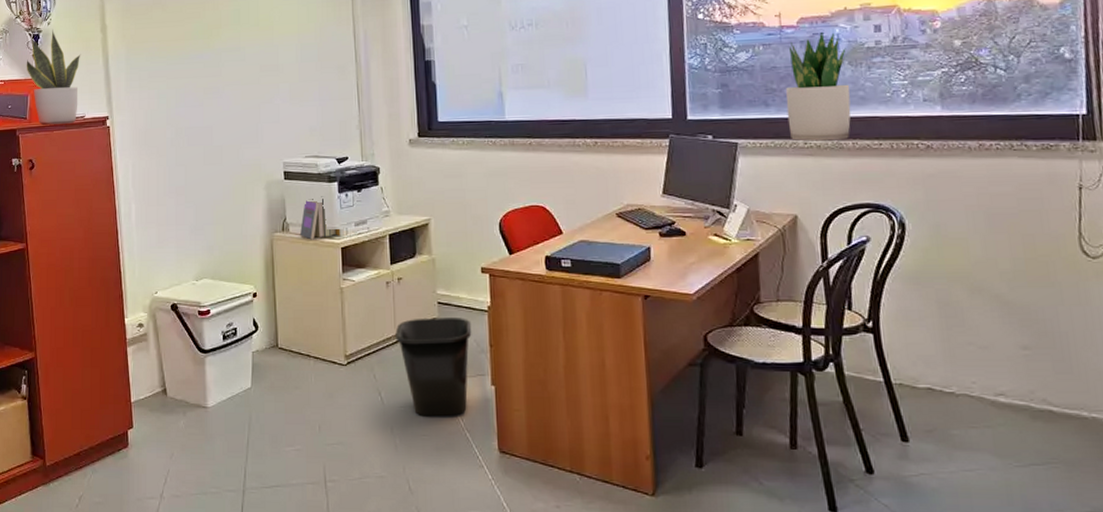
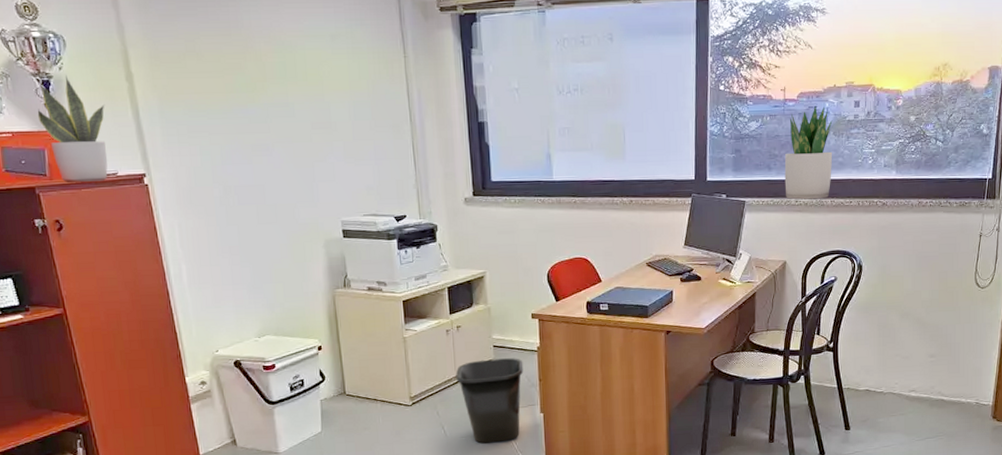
books: present [299,196,345,240] -> none [361,253,405,295]

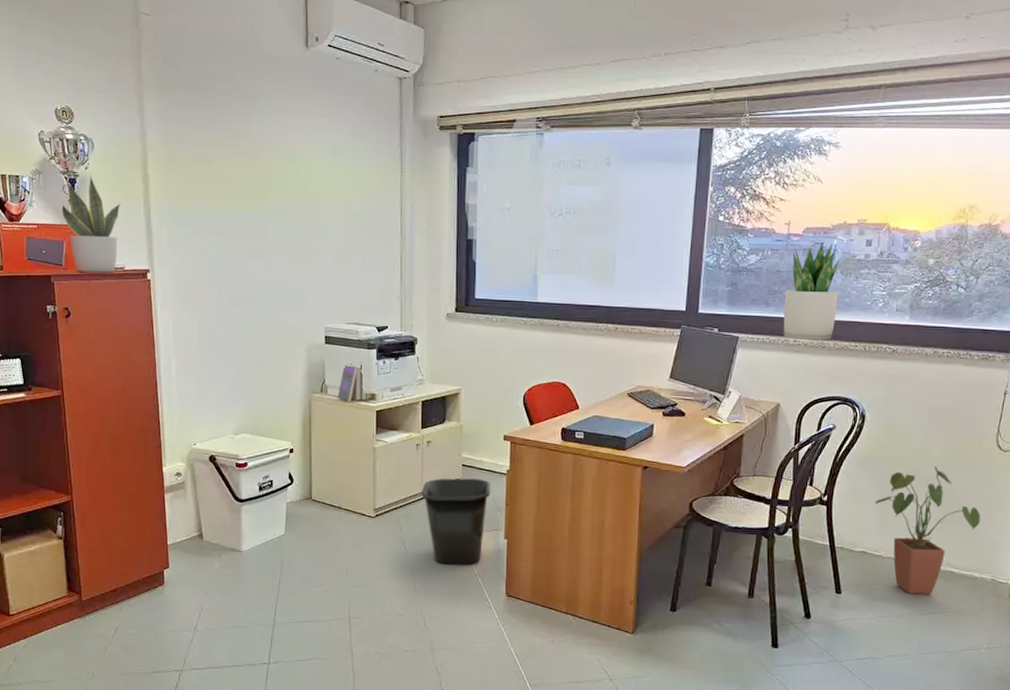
books: none [361,253,405,295] -> present [337,362,380,402]
house plant: none [875,307,964,424] -> present [875,467,980,595]

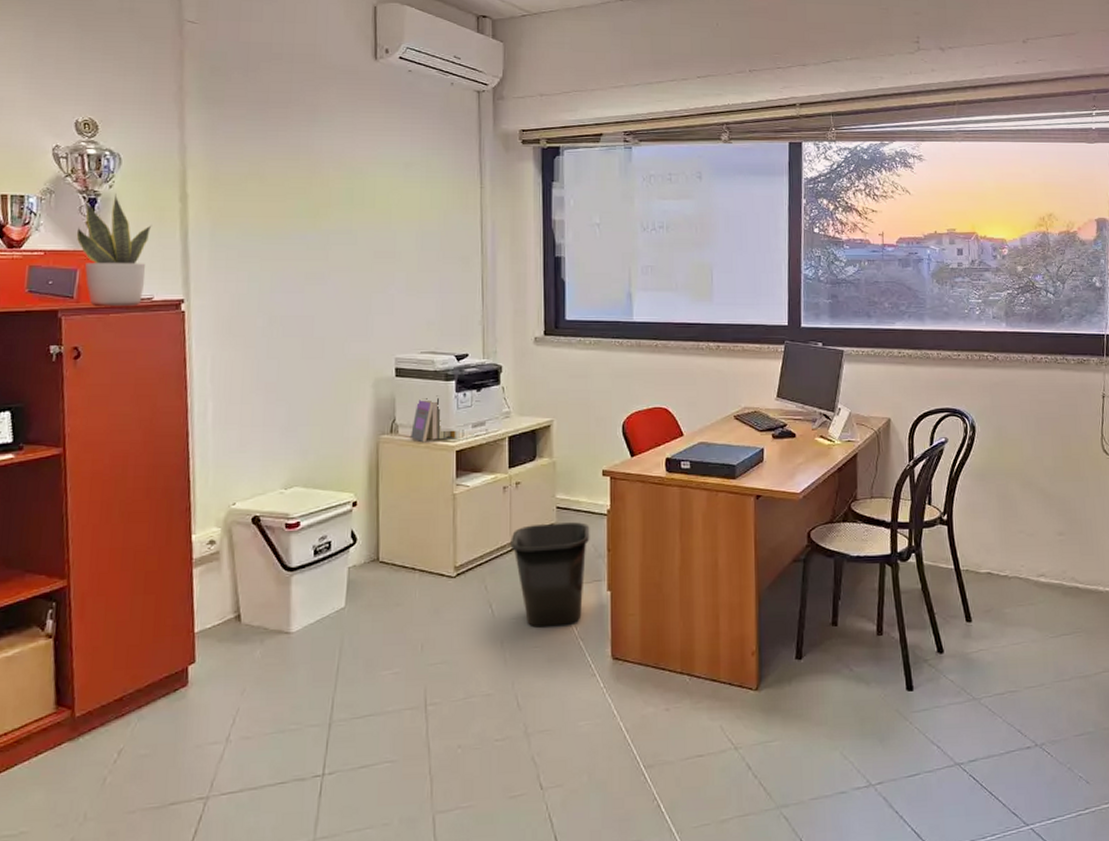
planter: present [783,242,840,341] -> none [885,251,937,351]
house plant: present [875,467,980,595] -> none [994,476,1097,616]

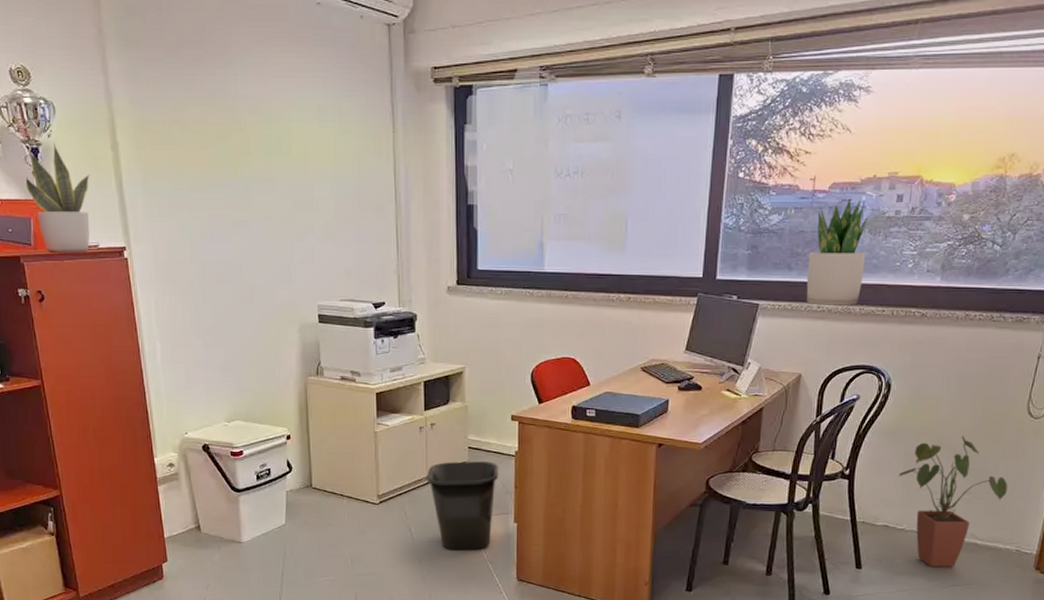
books: present [409,395,461,443] -> none [334,341,380,385]
planter: none [885,251,937,351] -> present [806,198,869,306]
house plant: none [994,476,1097,616] -> present [898,436,1008,568]

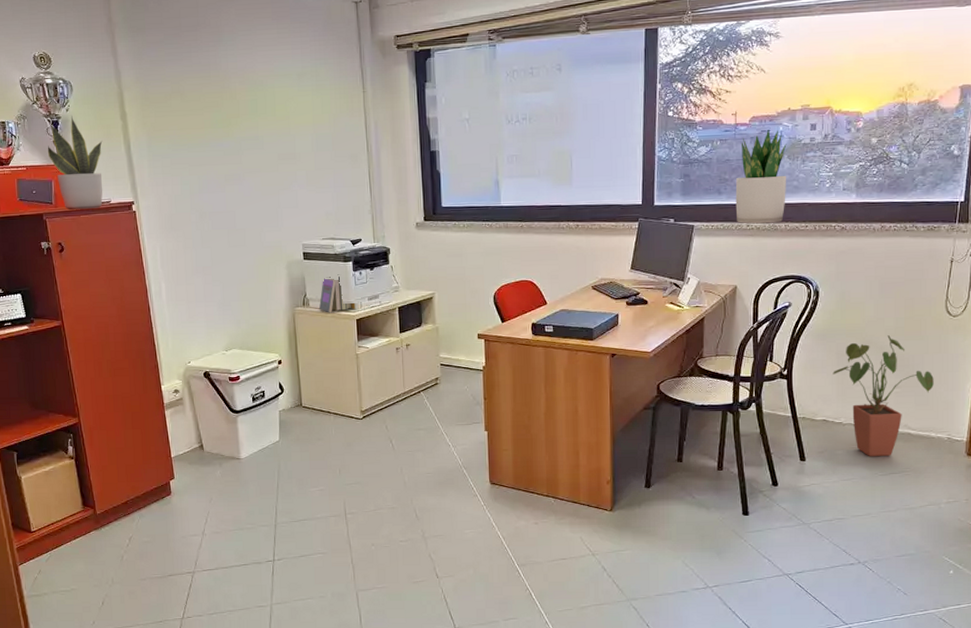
books: none [334,341,380,385] -> present [318,274,359,313]
waste bin: present [427,461,499,551] -> none [404,376,469,458]

